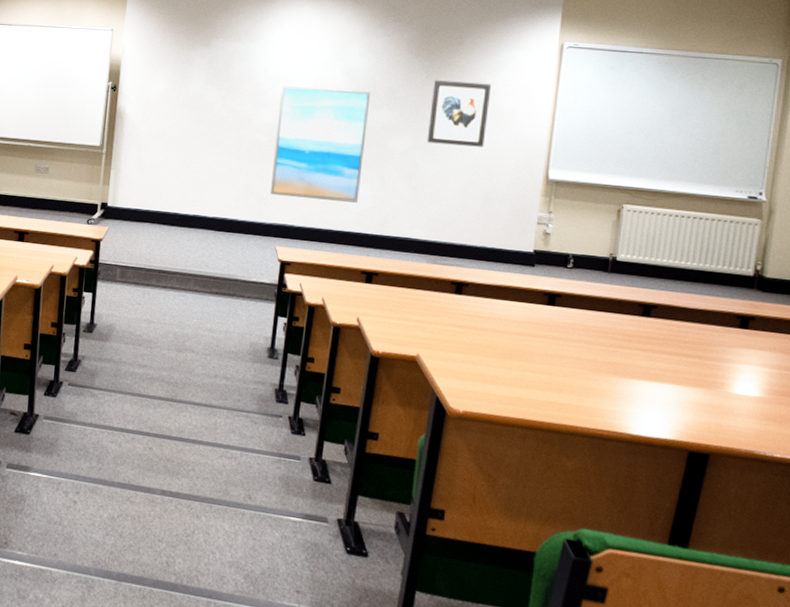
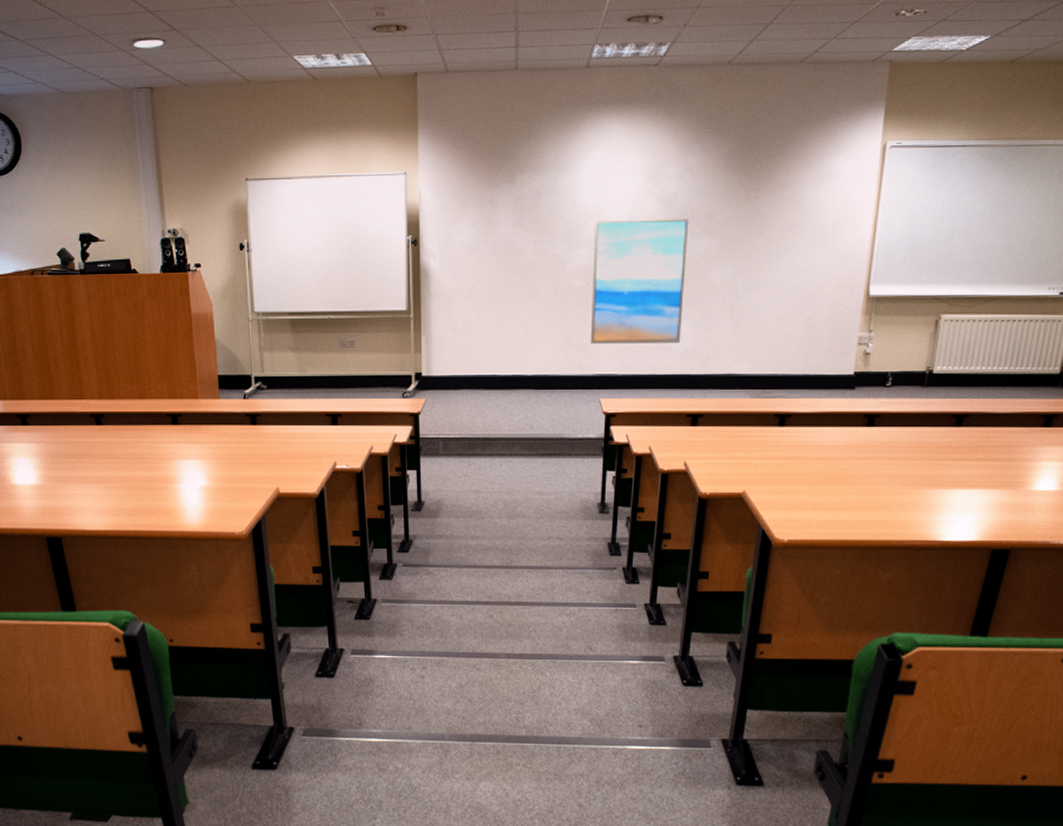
wall art: present [426,80,492,147] -> none [747,197,813,270]

